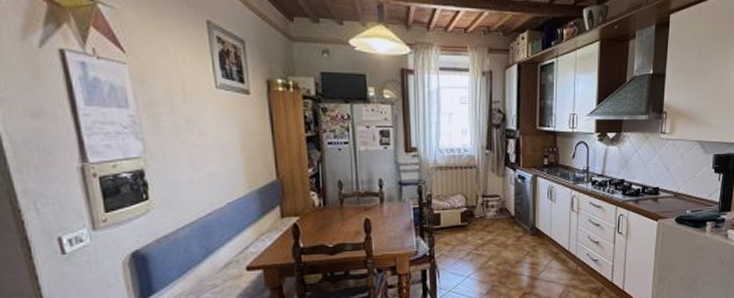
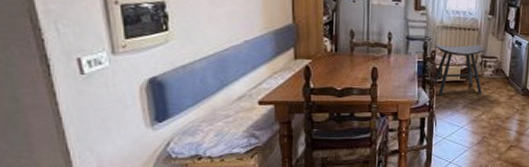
stool: none [430,183,486,244] -> present [432,43,485,96]

